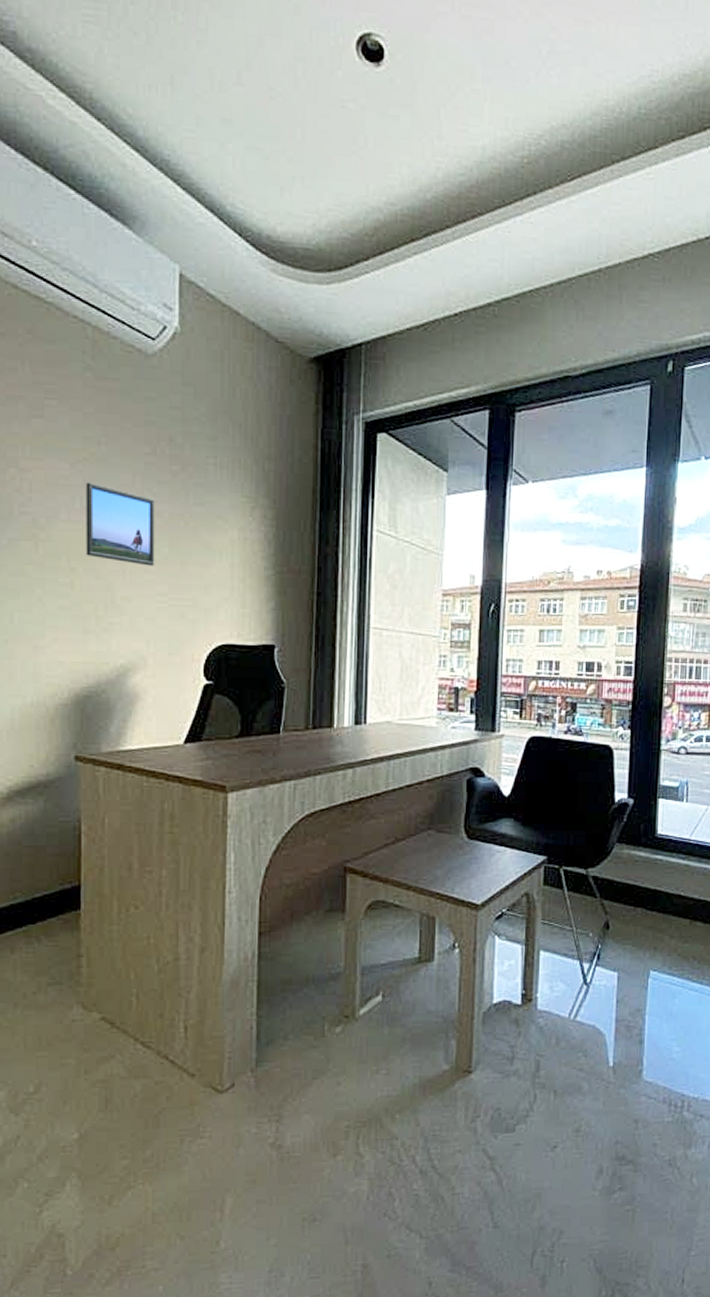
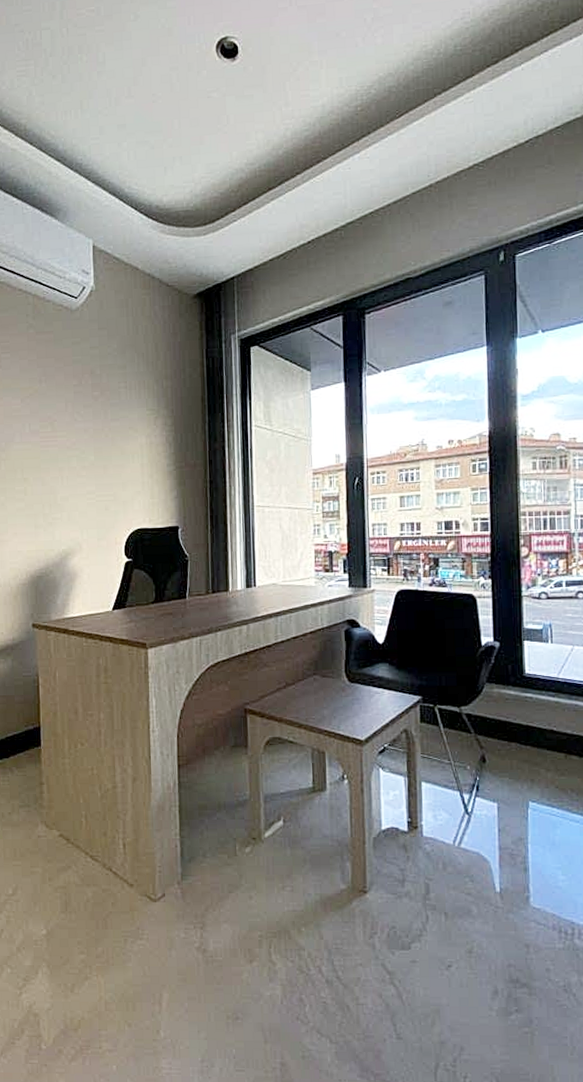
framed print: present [86,482,155,566] -> none [32,411,84,472]

